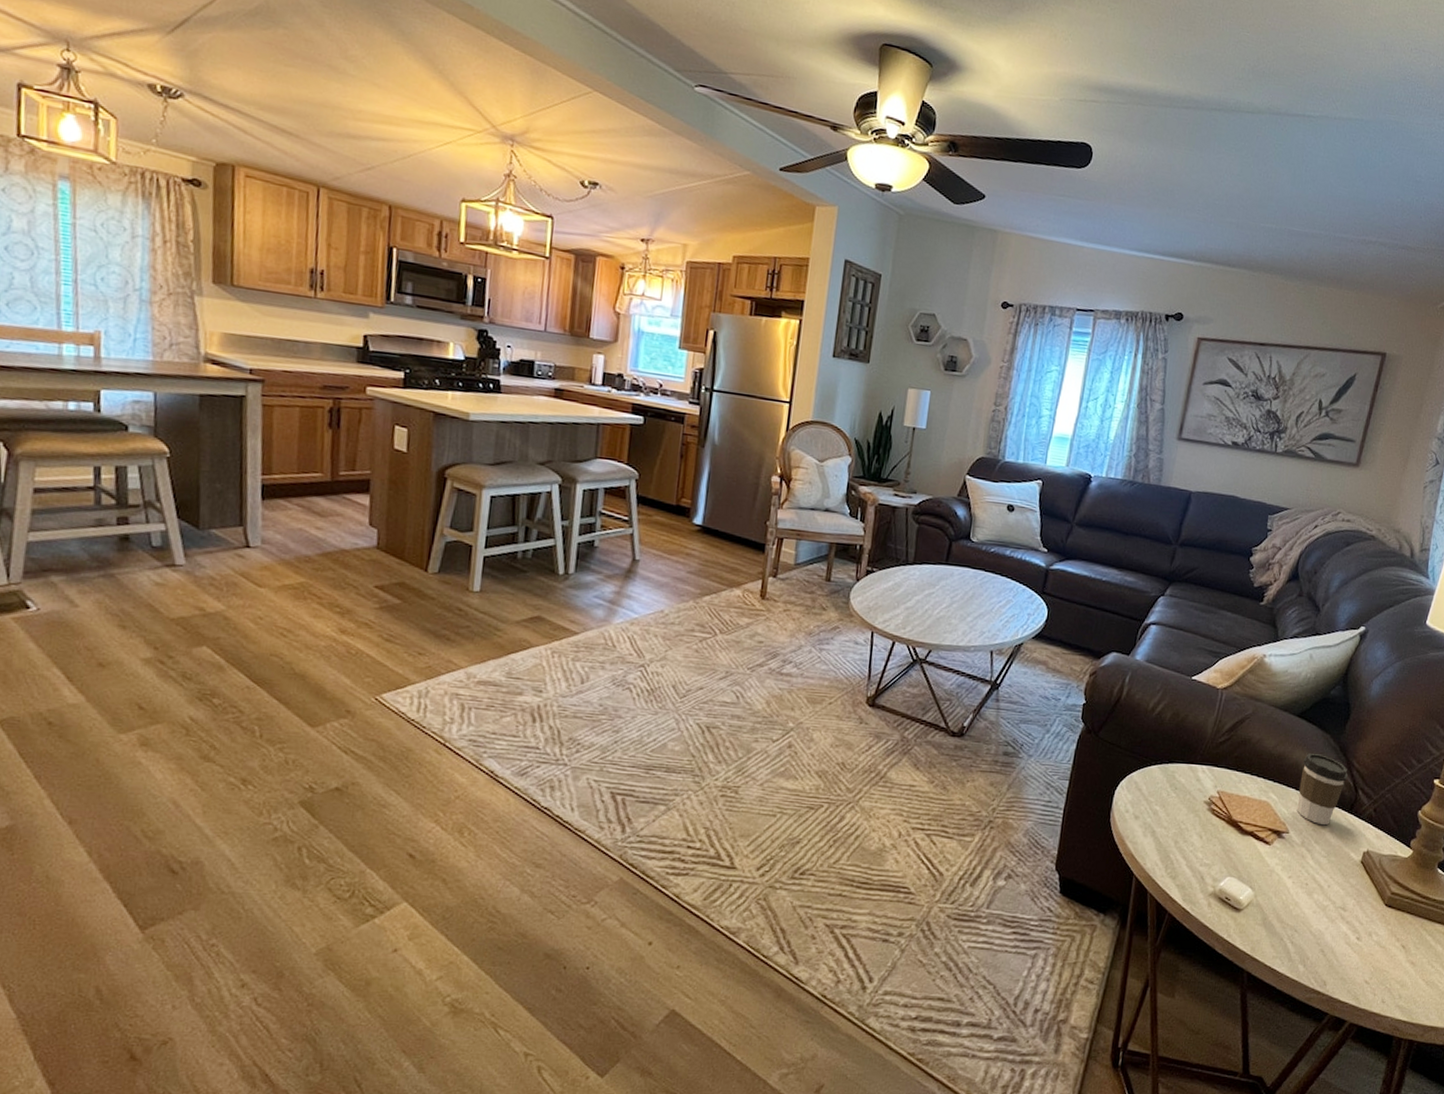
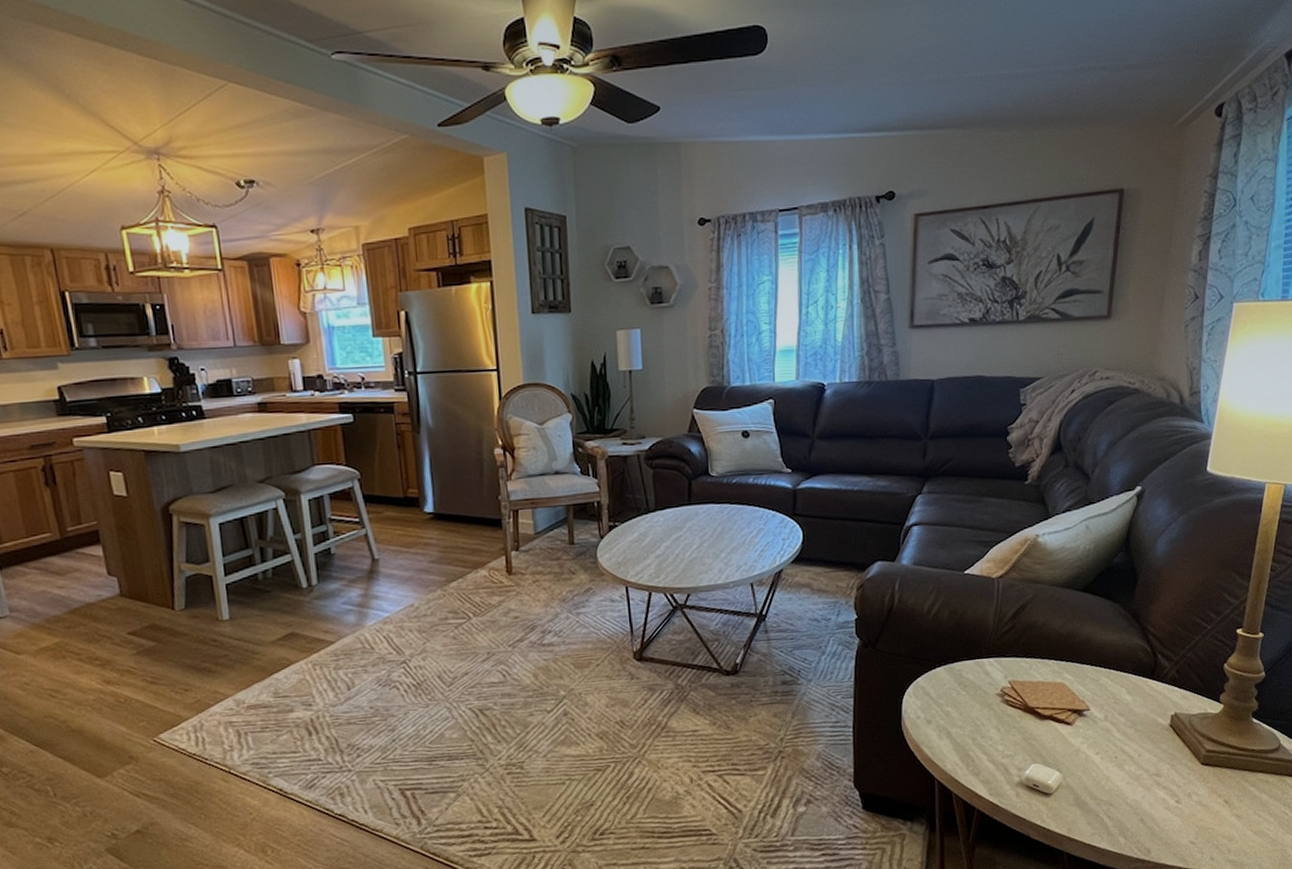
coffee cup: present [1296,752,1348,826] -> none [1094,625,1144,697]

